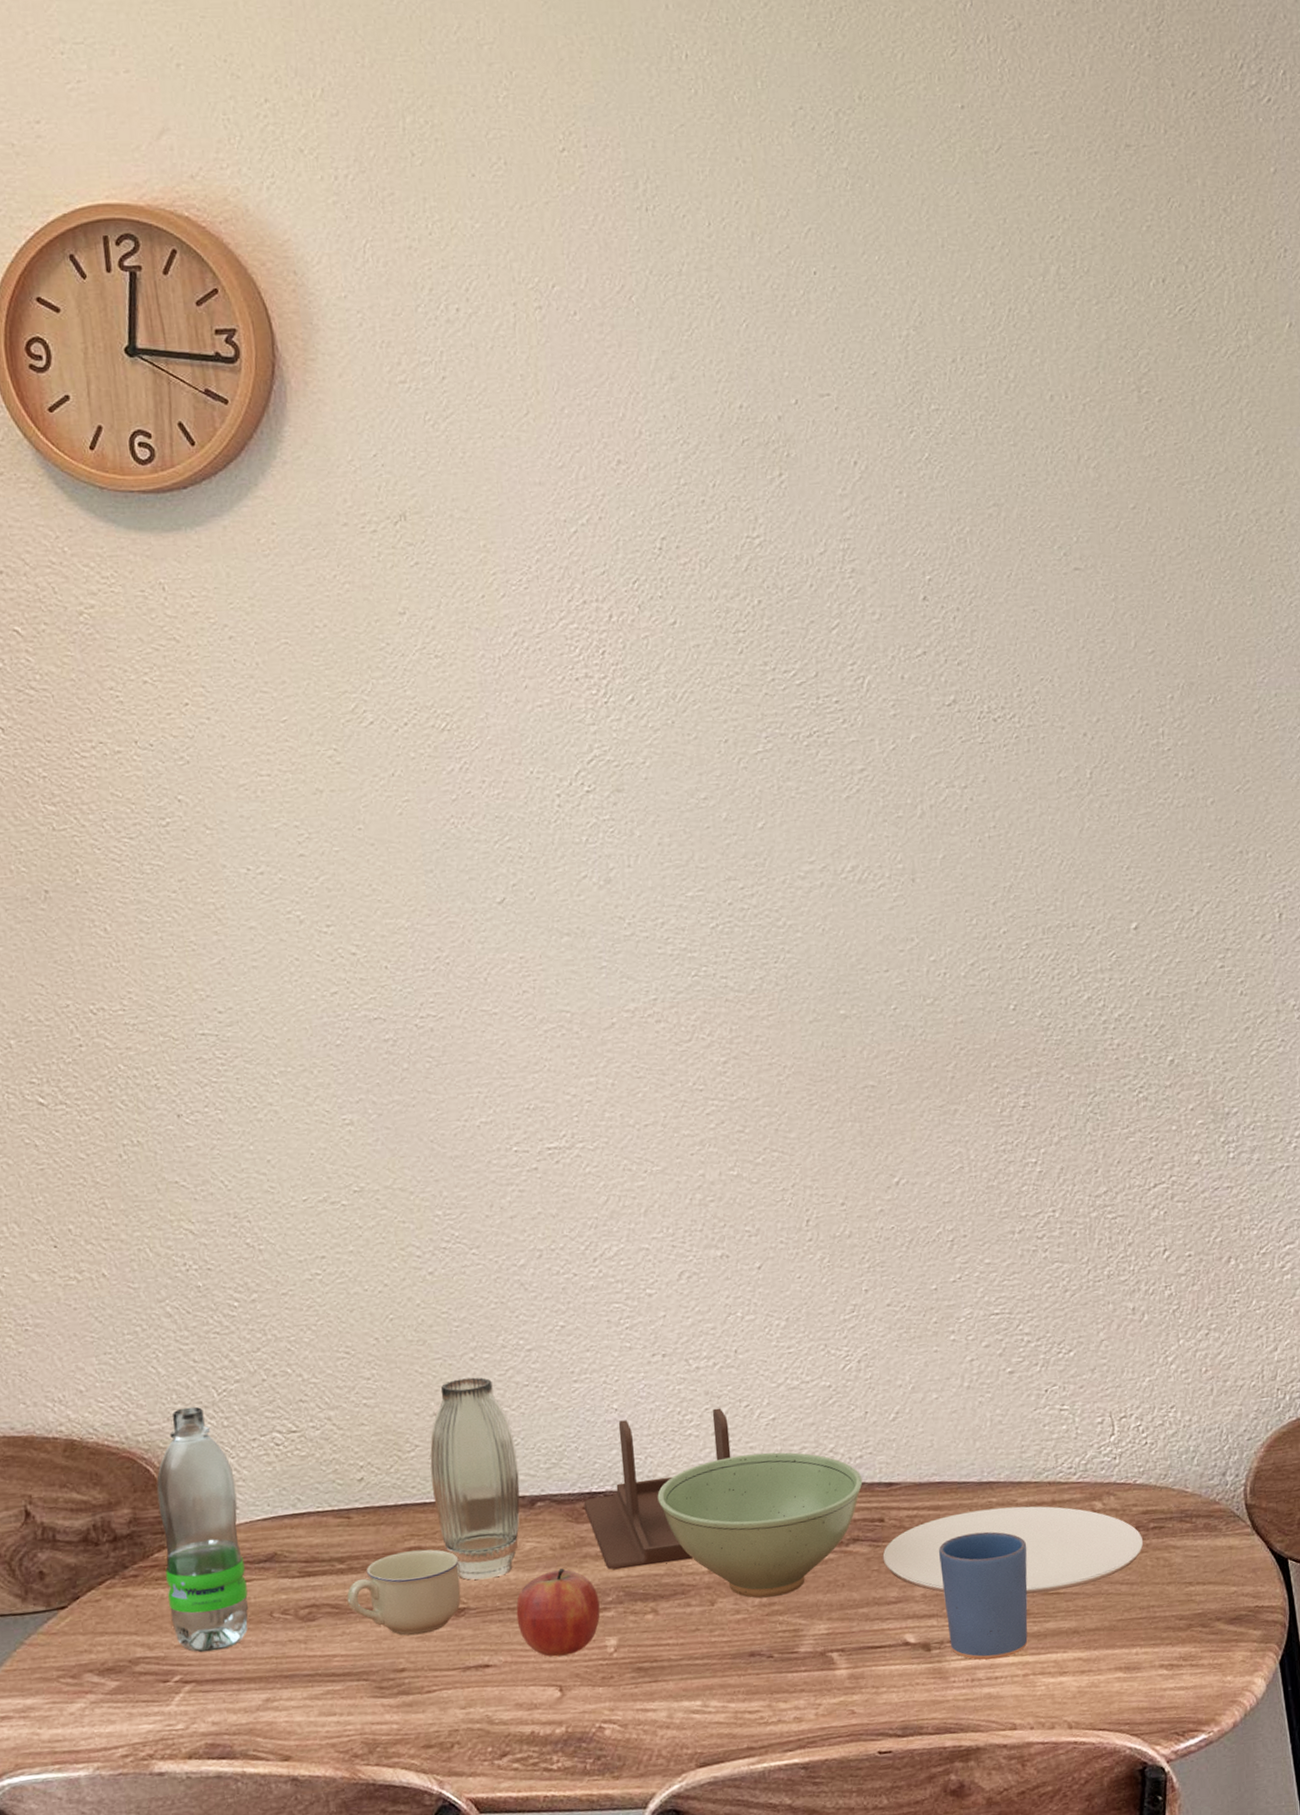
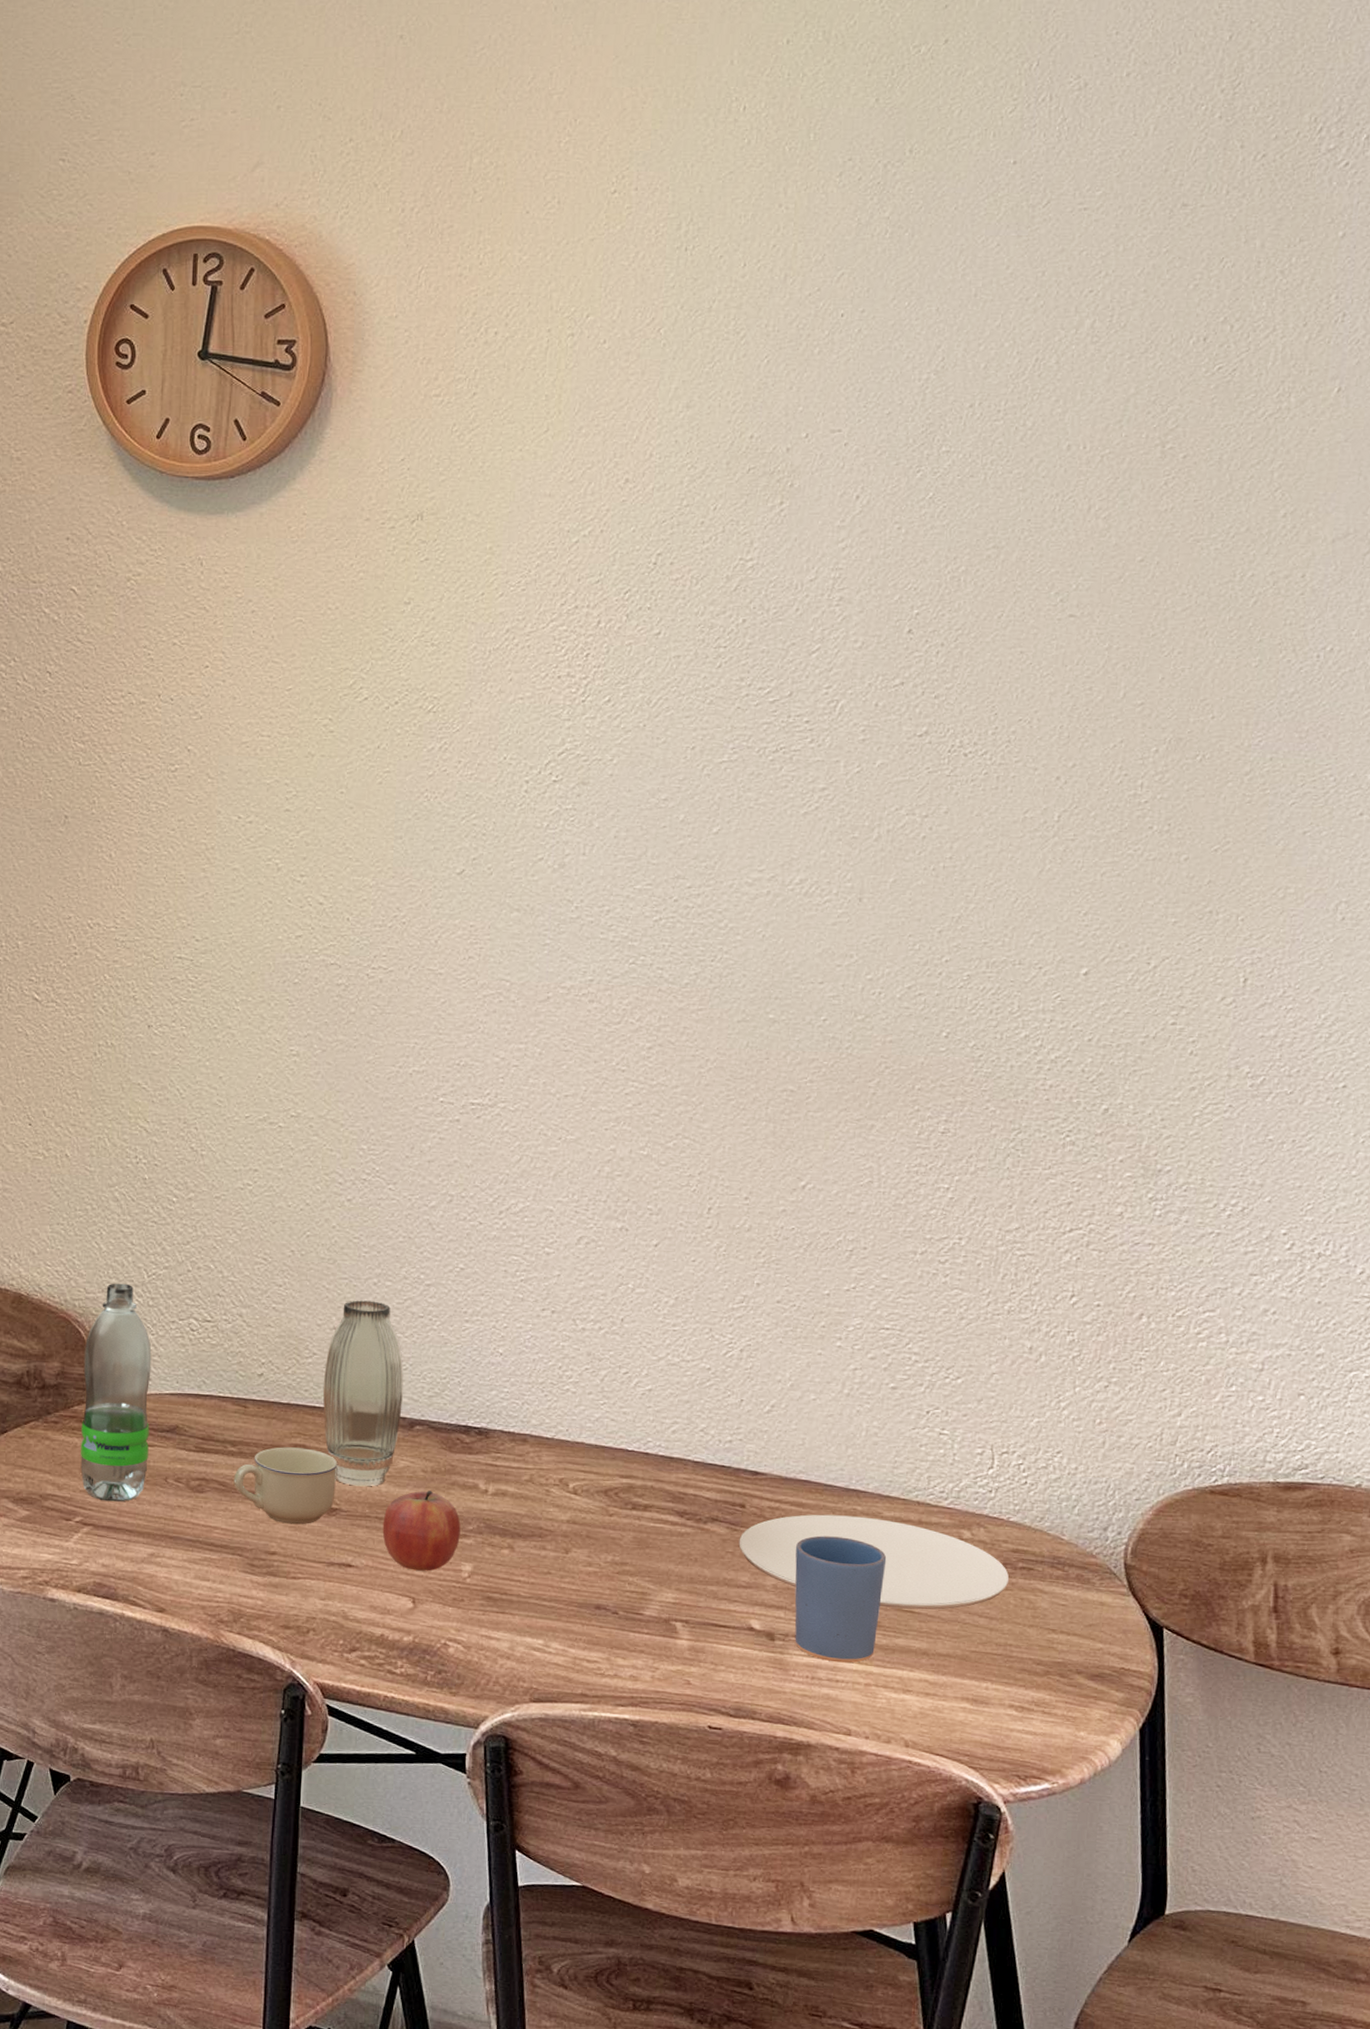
napkin holder: present [583,1408,731,1570] -> none [458,1365,606,1506]
bowl: present [657,1452,863,1598] -> none [528,1417,729,1558]

